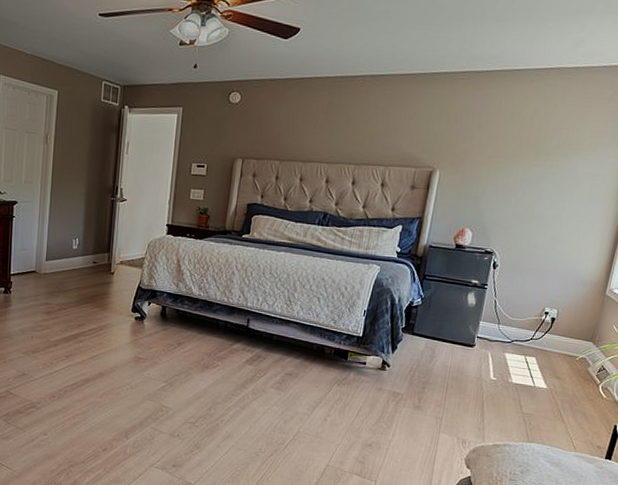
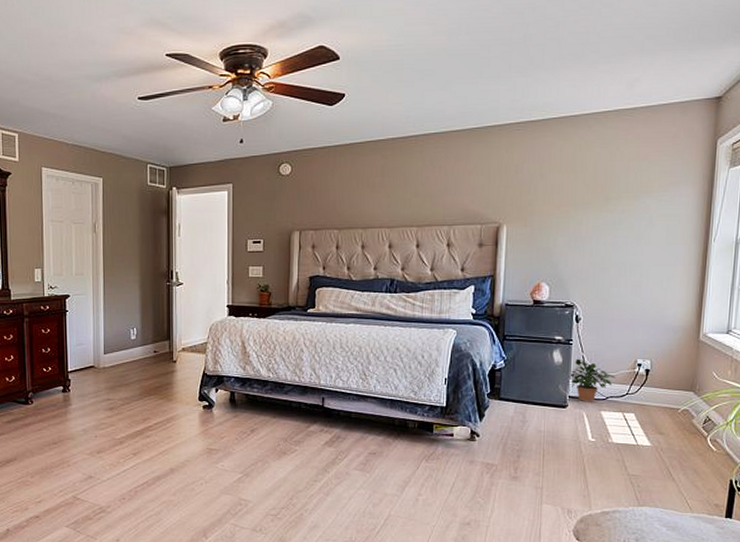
potted plant: none [479,302,523,344] -> present [568,359,616,402]

